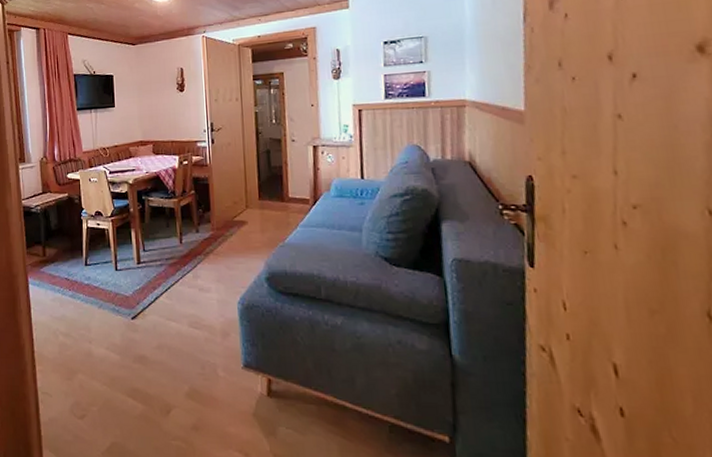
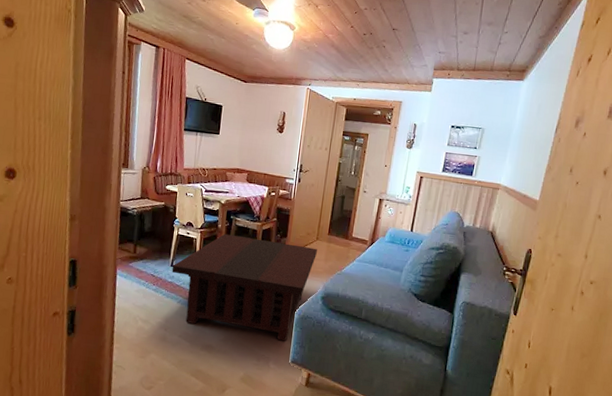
coffee table: none [86,218,250,340] -> present [171,233,317,342]

